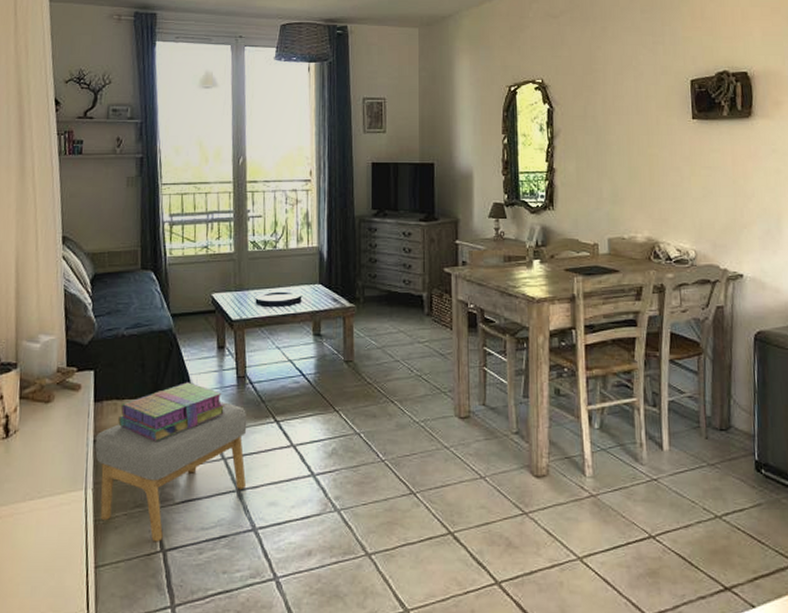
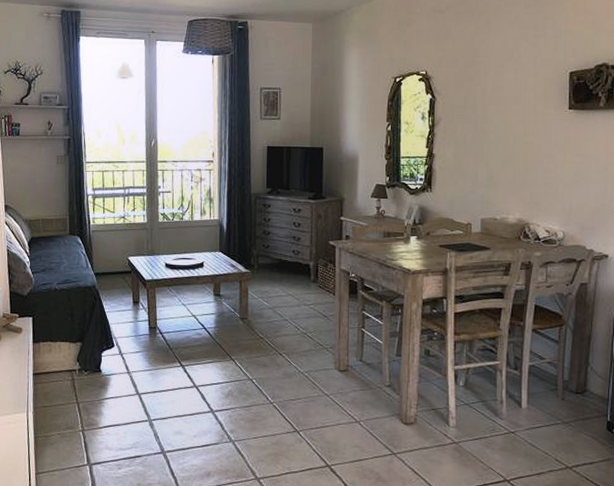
footstool: present [94,401,247,542] -> none [34,346,158,457]
stack of books: present [118,382,226,441] -> none [52,330,140,377]

